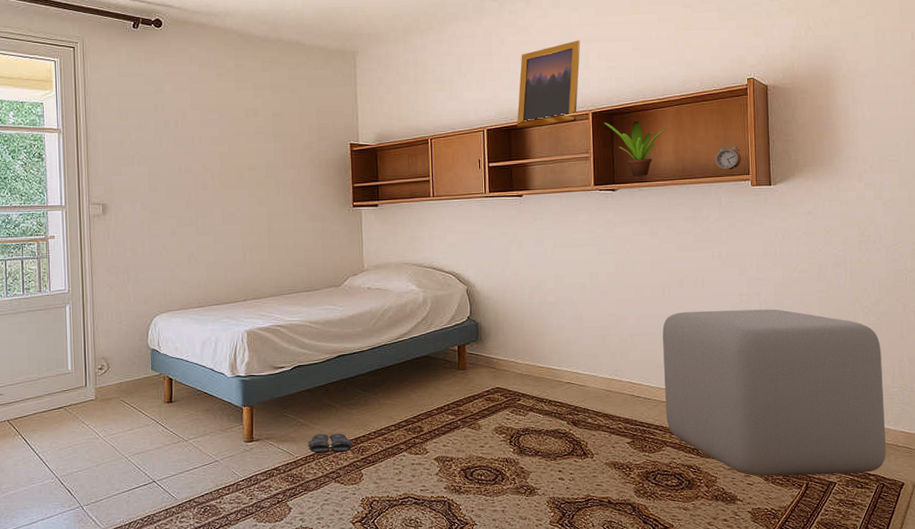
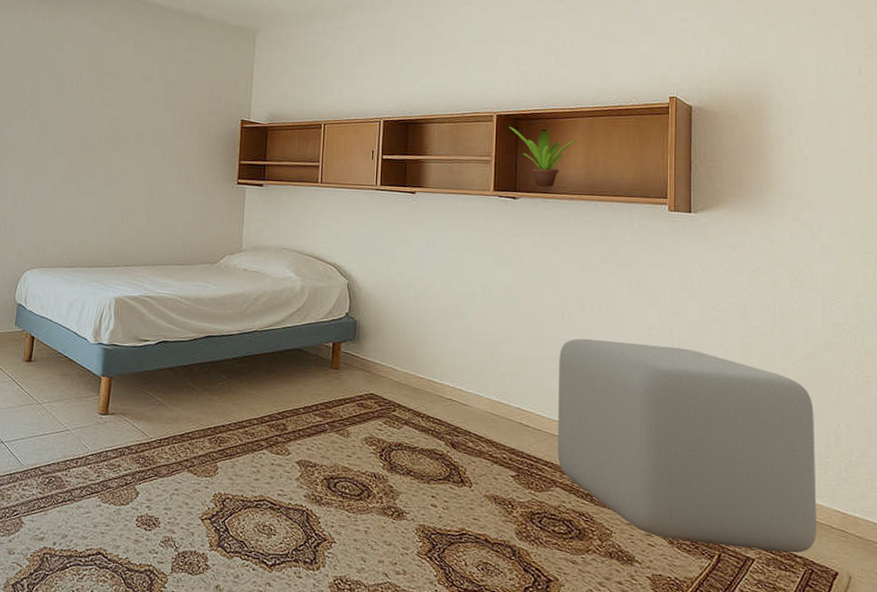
slippers: present [307,433,352,453] -> none [164,416,211,440]
picture frame: present [517,40,581,130] -> none [416,40,490,125]
alarm clock: present [715,143,741,171] -> none [629,162,658,192]

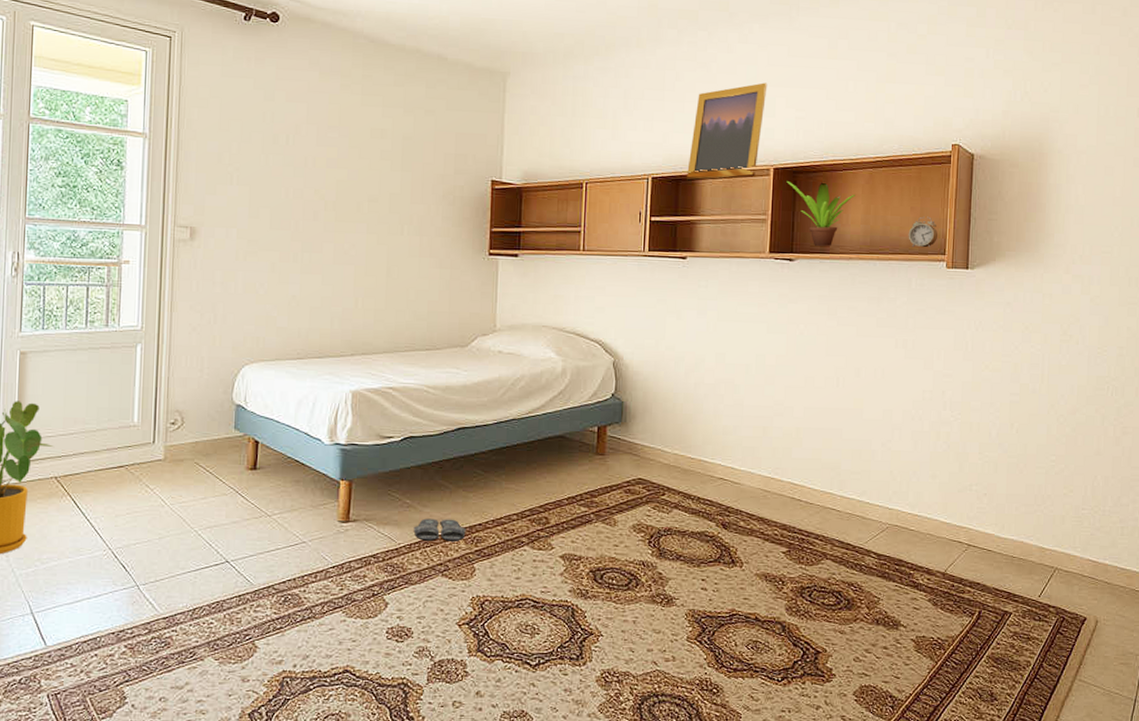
slippers: none [164,416,211,440] -> present [413,518,466,541]
picture frame: none [416,40,490,125] -> present [687,82,768,181]
pouf: present [558,338,817,554] -> none [829,406,1074,604]
alarm clock: none [629,162,658,192] -> present [908,216,937,248]

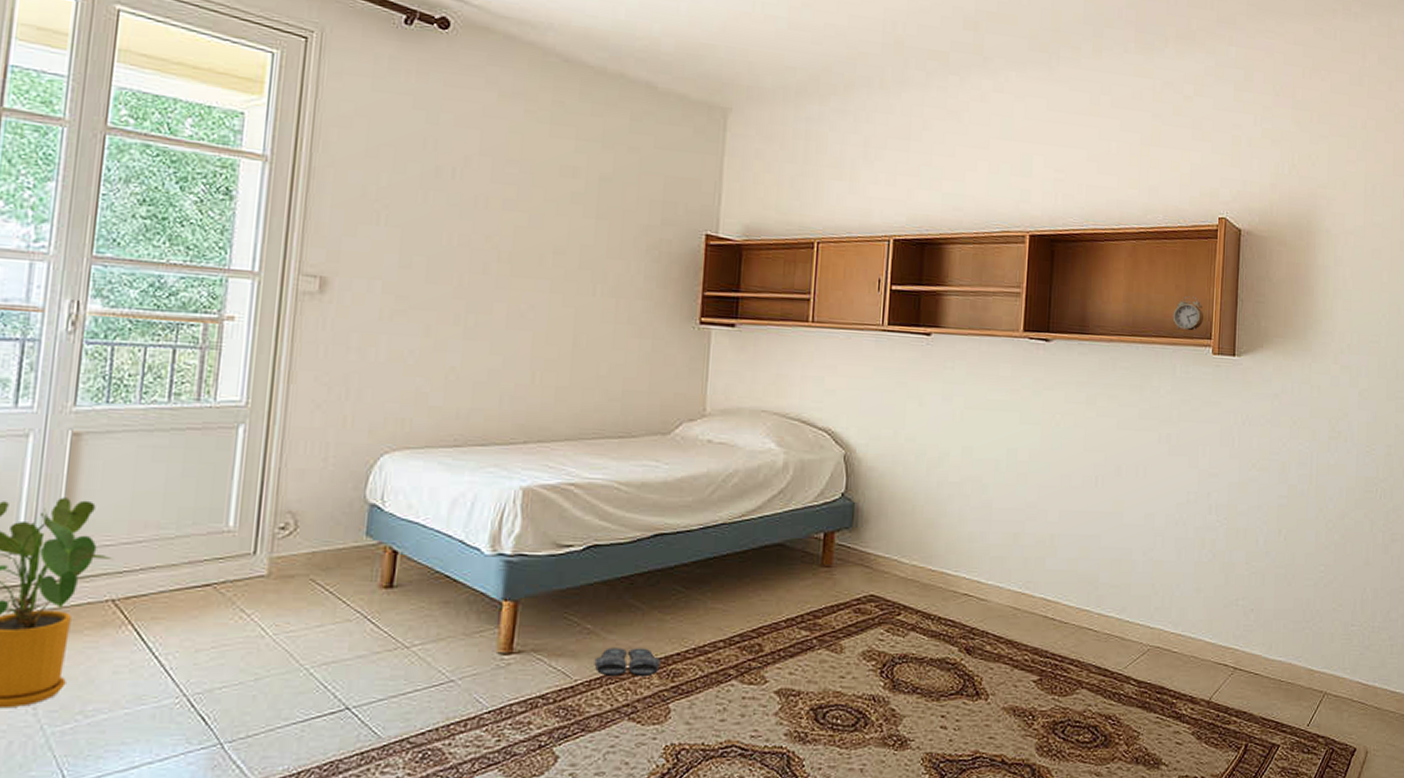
picture frame: present [687,82,768,181] -> none [933,137,1024,246]
potted plant: present [786,180,855,246] -> none [1043,249,1117,326]

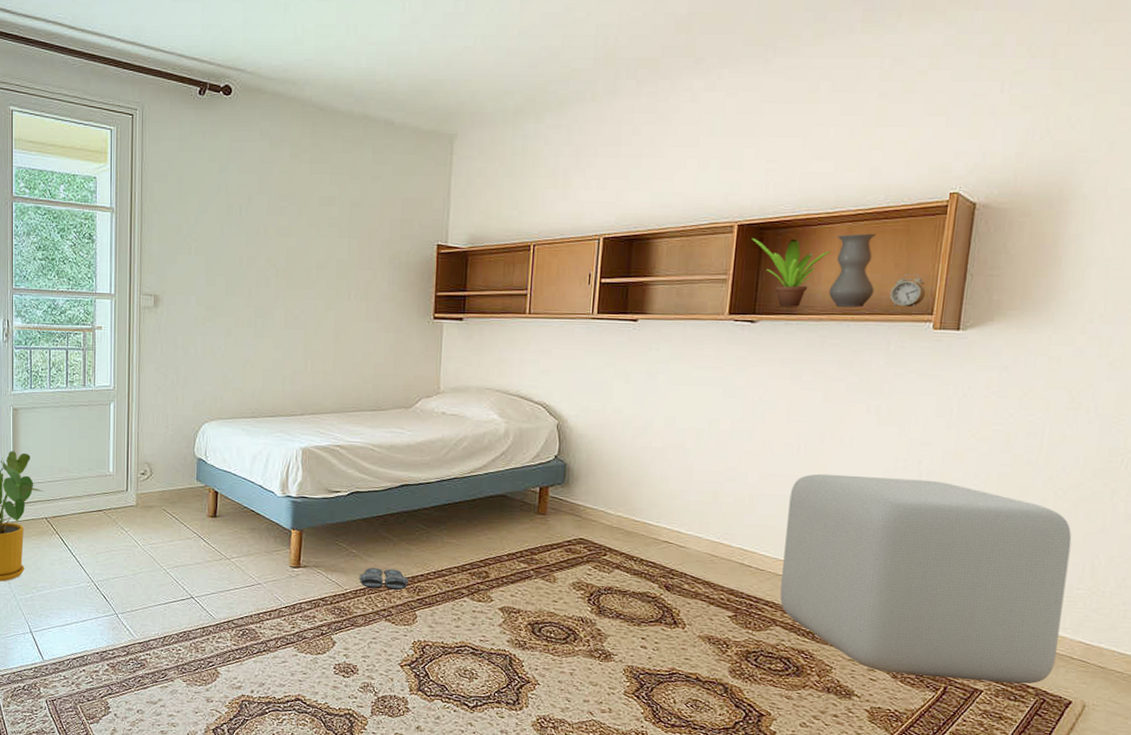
potted plant: none [1043,249,1117,326] -> present [752,237,831,307]
pouf: none [1085,509,1343,735] -> present [780,473,1072,684]
vase: none [1118,252,1159,329] -> present [829,233,876,308]

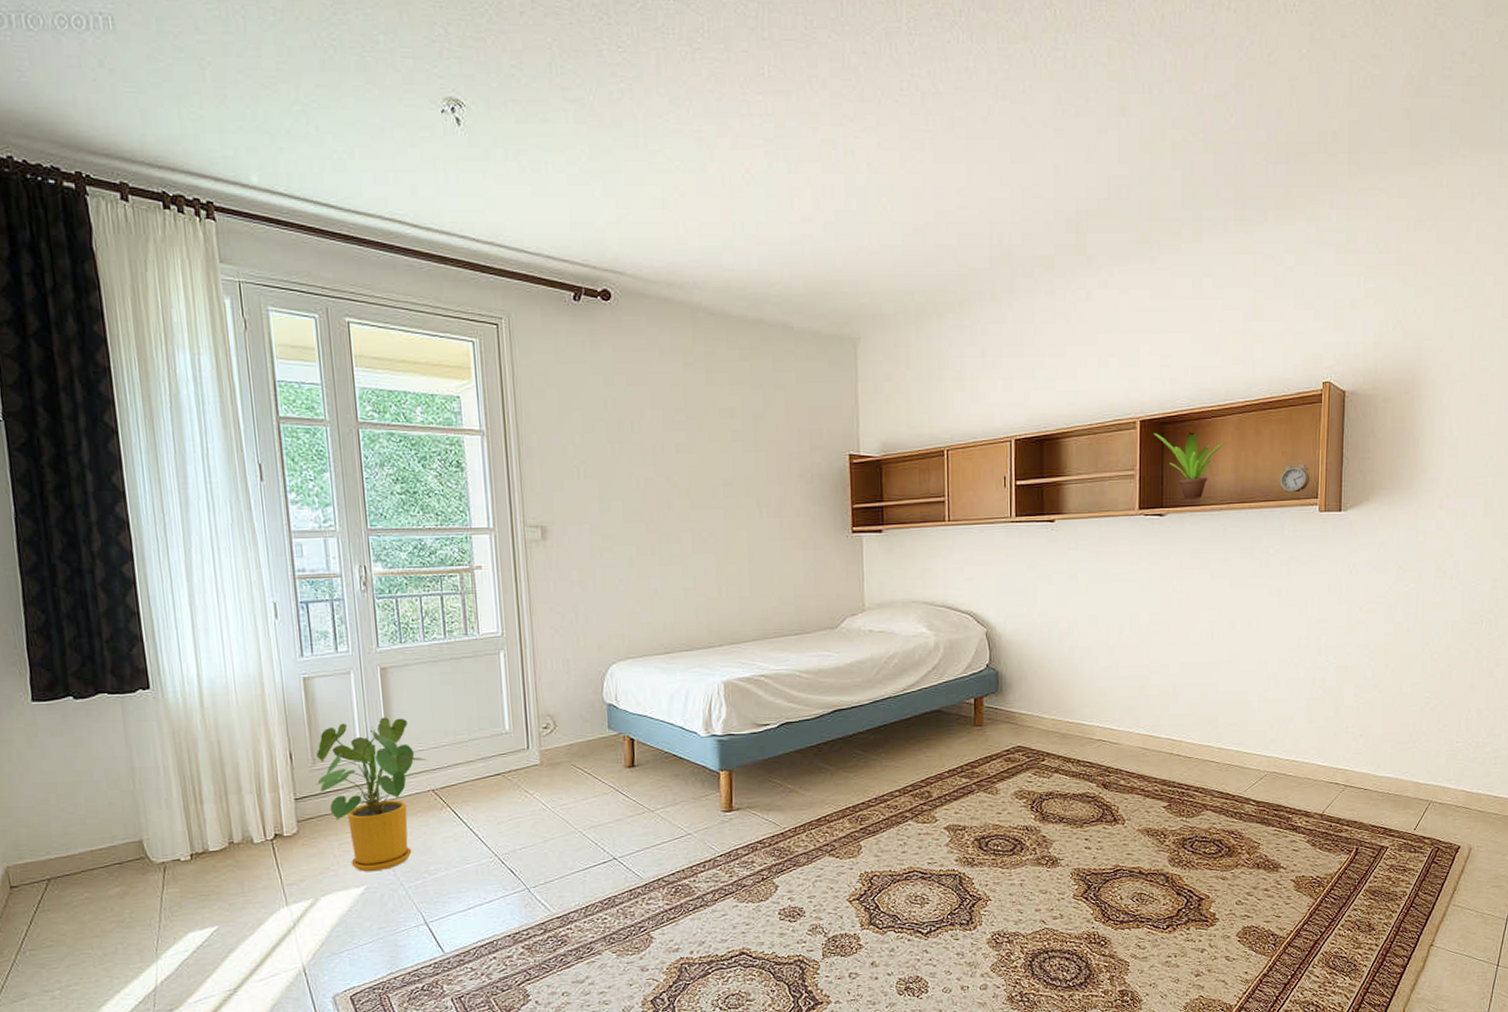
slippers: present [359,567,409,590] -> none [797,800,850,823]
pouf: present [780,473,1072,684] -> none [1208,655,1448,842]
vase: present [829,233,876,308] -> none [1227,423,1266,496]

